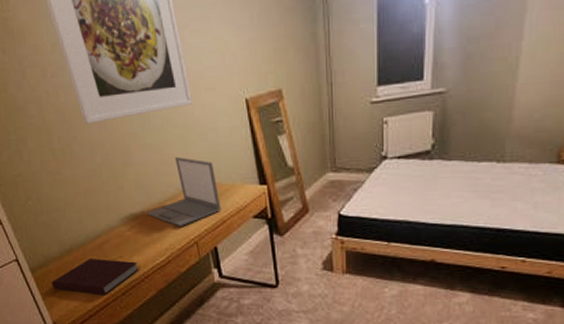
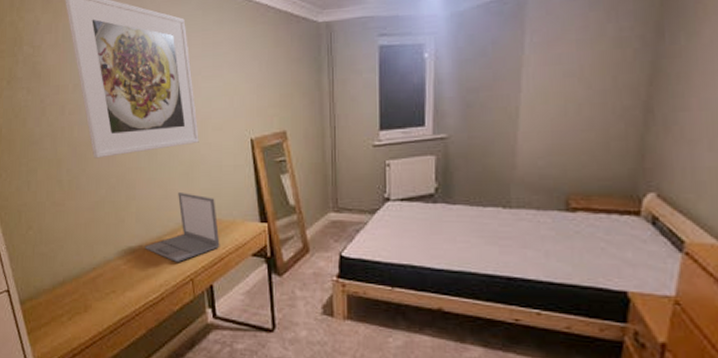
notebook: present [51,259,139,295] -> none [39,292,131,333]

